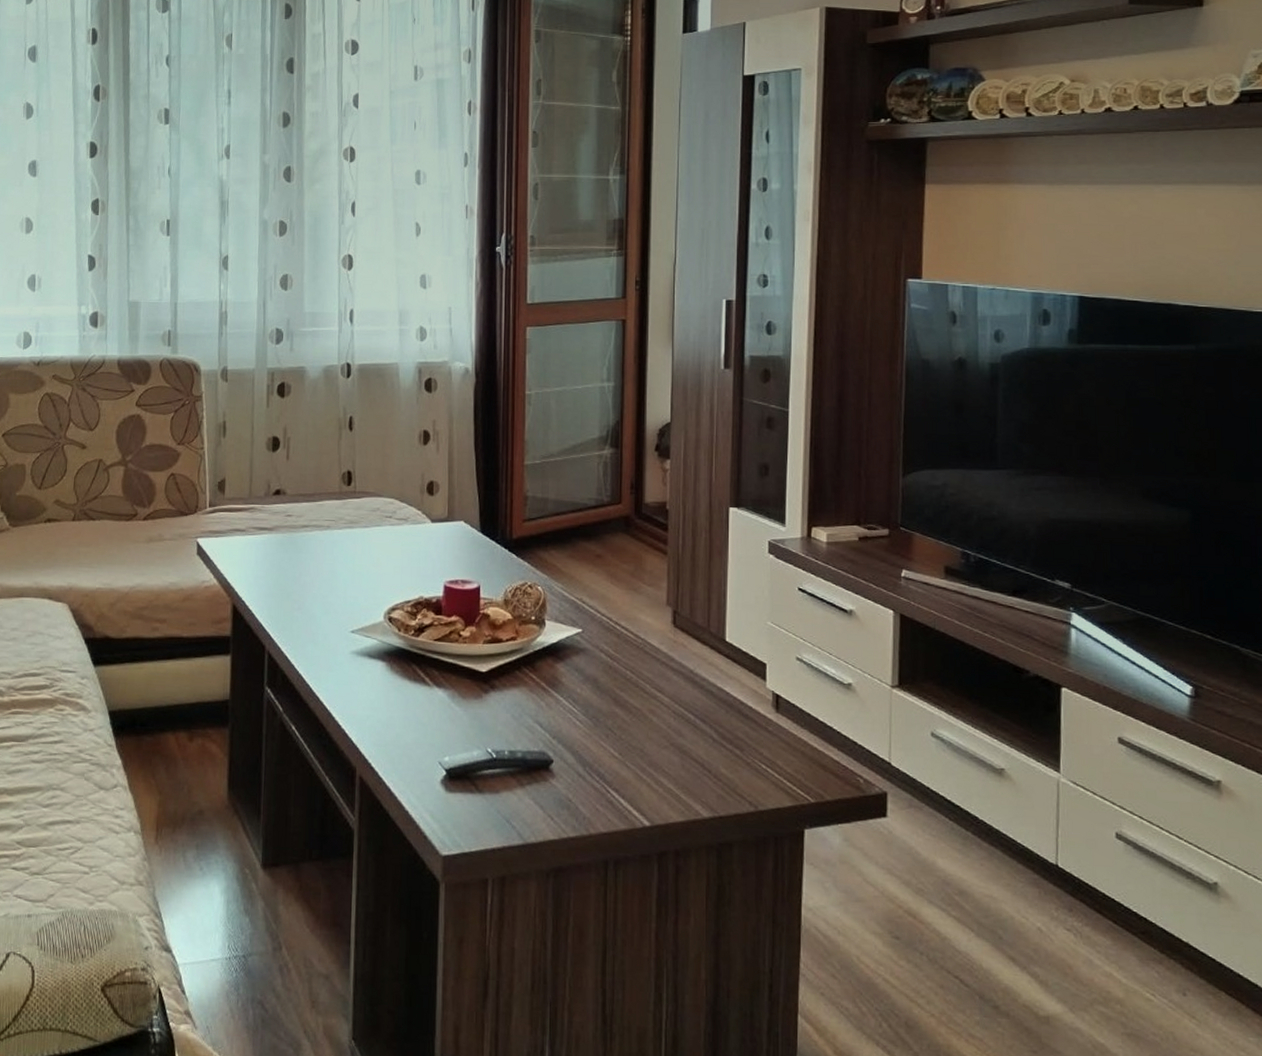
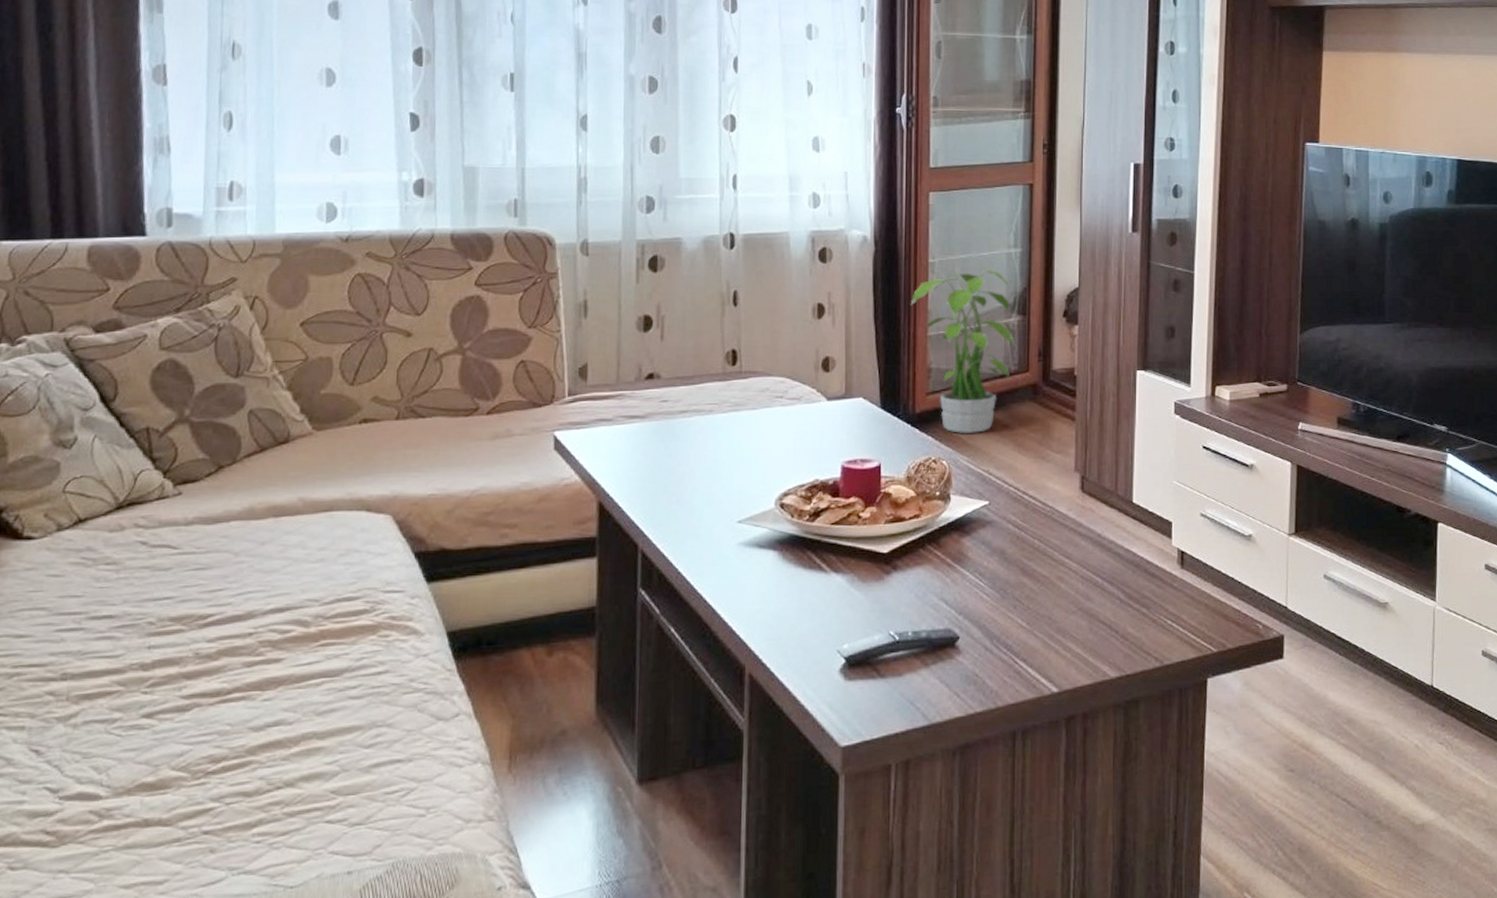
potted plant: none [508,401,609,562] -> present [910,269,1016,434]

